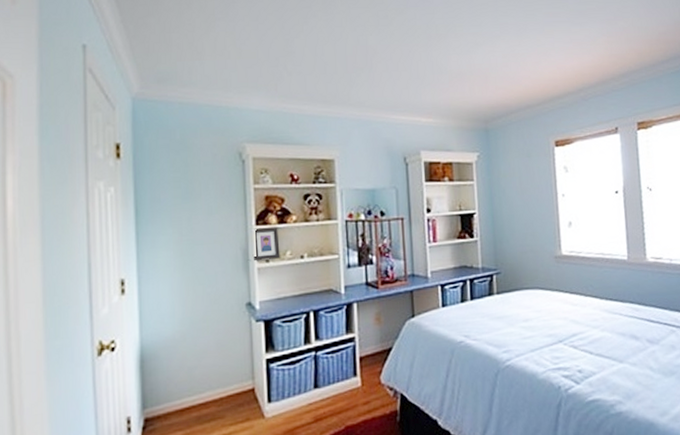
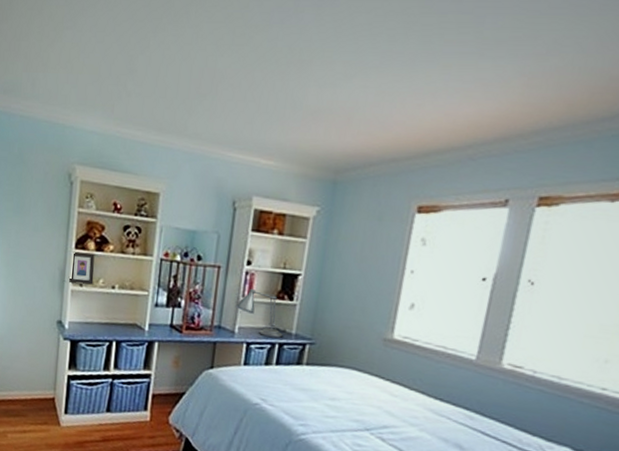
desk lamp: none [424,233,472,276] -> present [235,288,283,339]

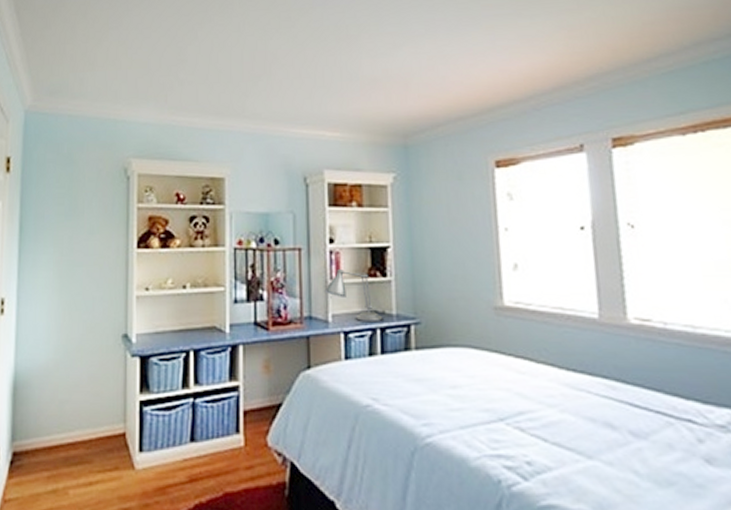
picture frame: present [68,251,95,285] -> none [132,251,161,289]

